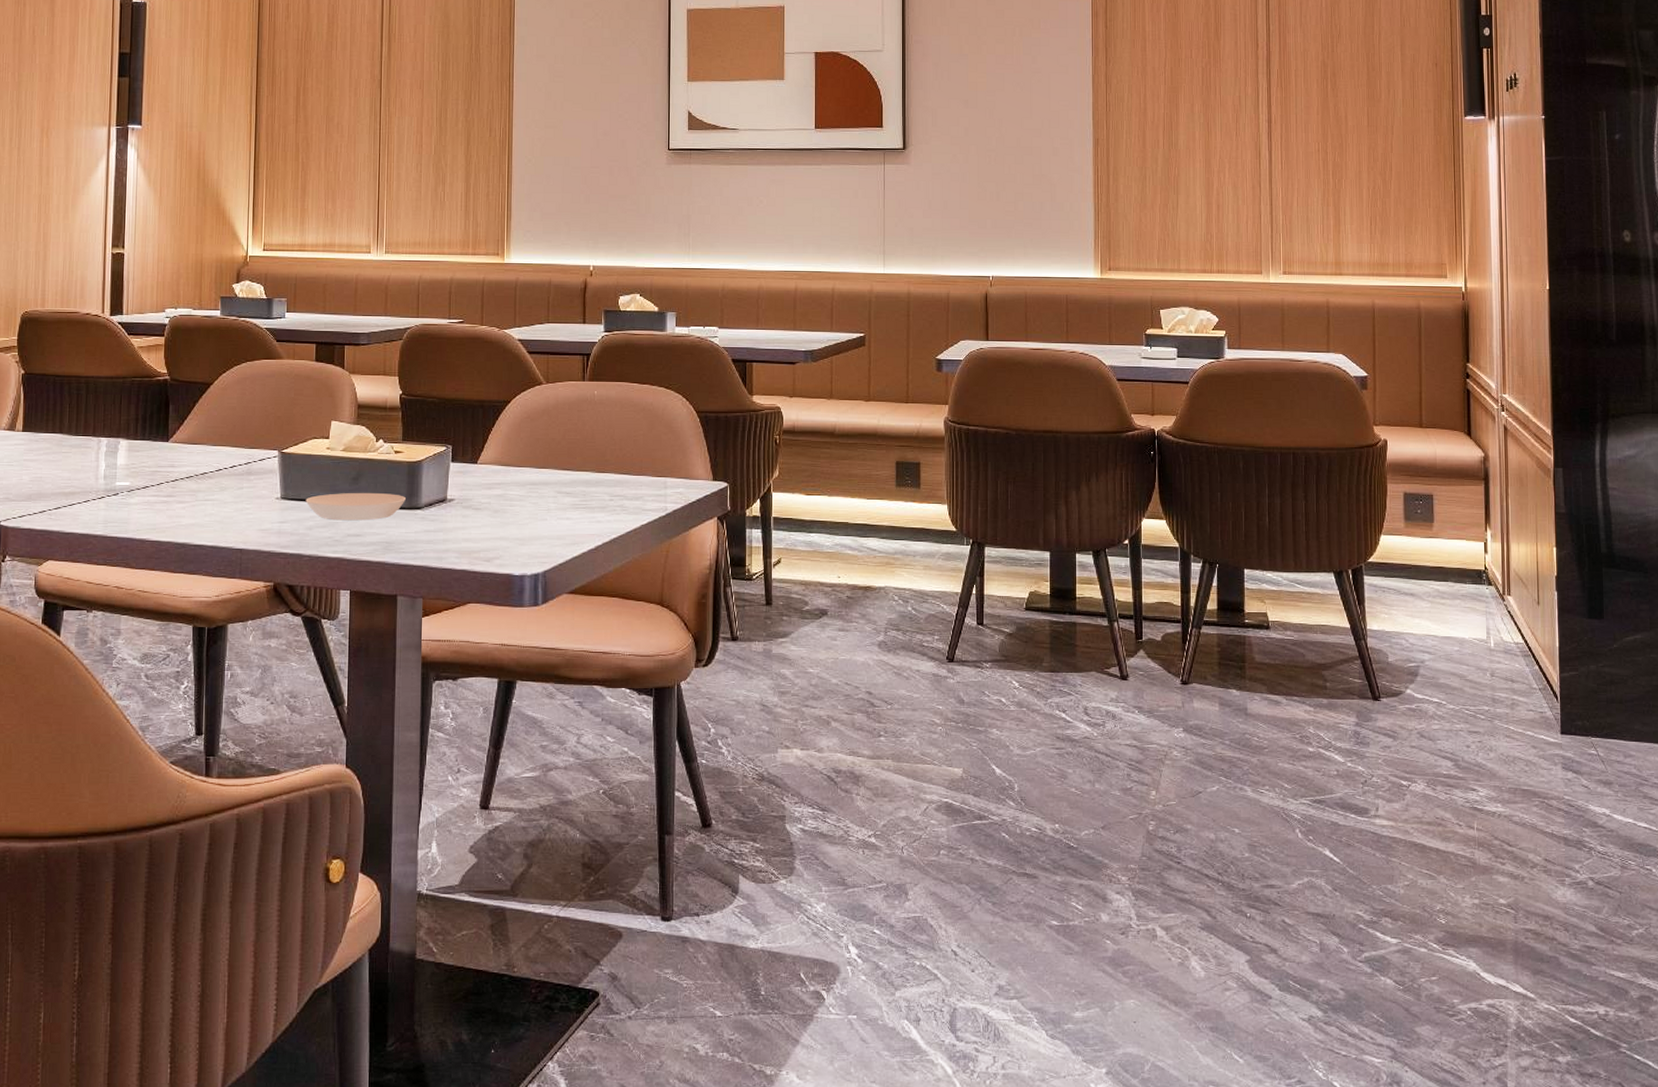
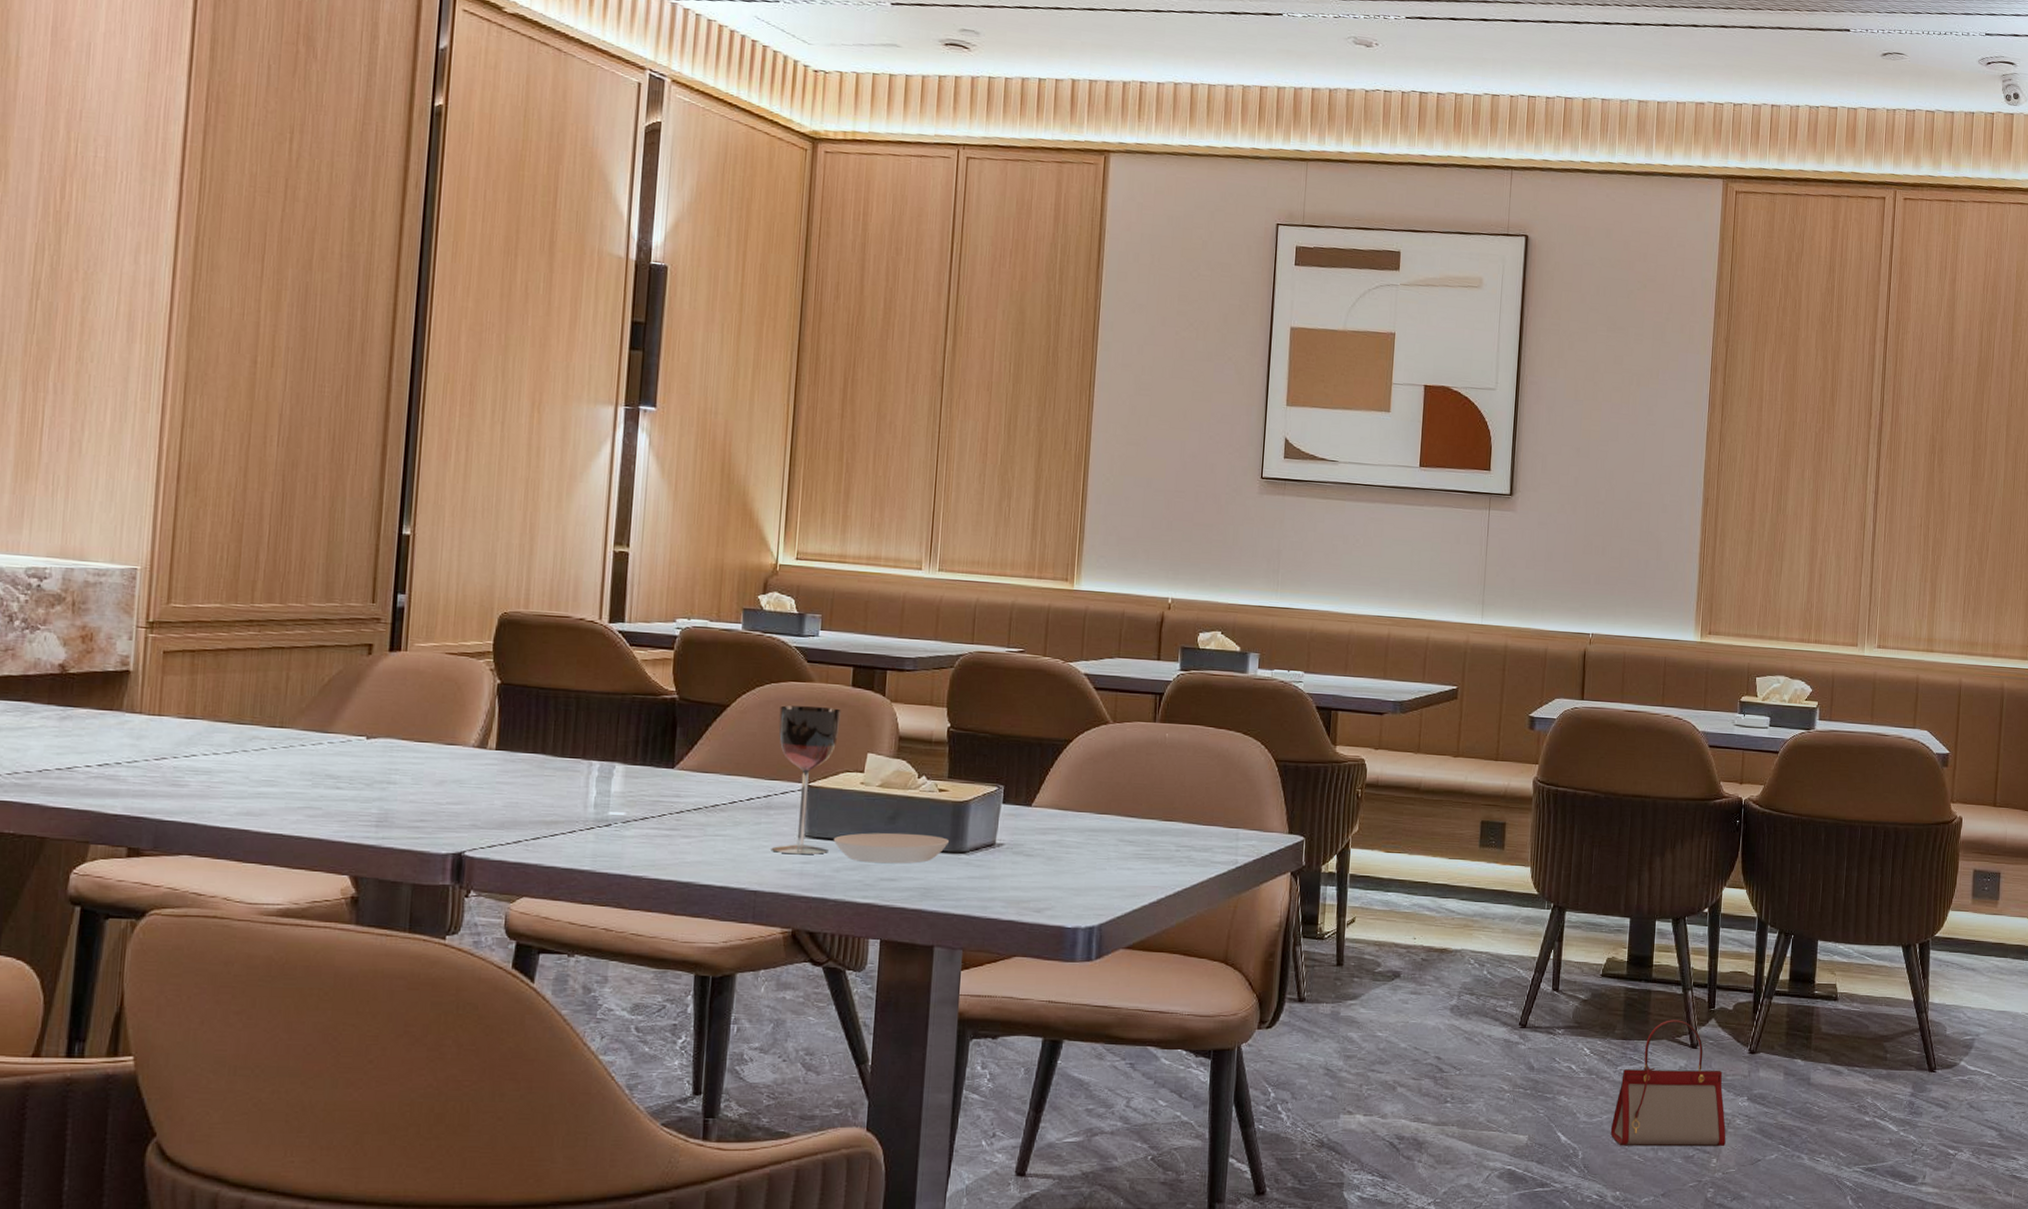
wineglass: none [252,381,307,515] -> present [771,705,841,855]
handbag: none [1045,652,1164,779] -> present [1610,1020,1726,1147]

